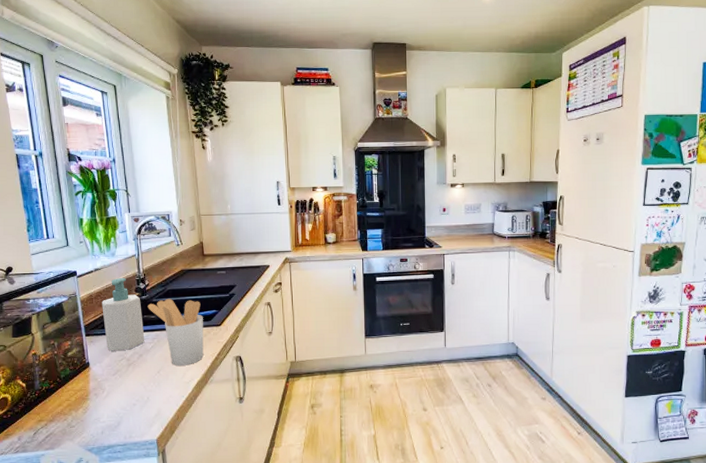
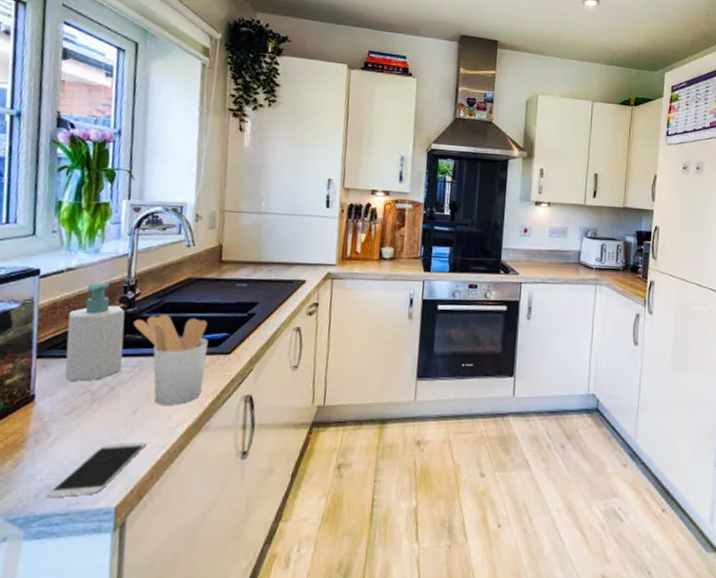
smartphone: none [109,393,170,434] -> present [46,441,146,498]

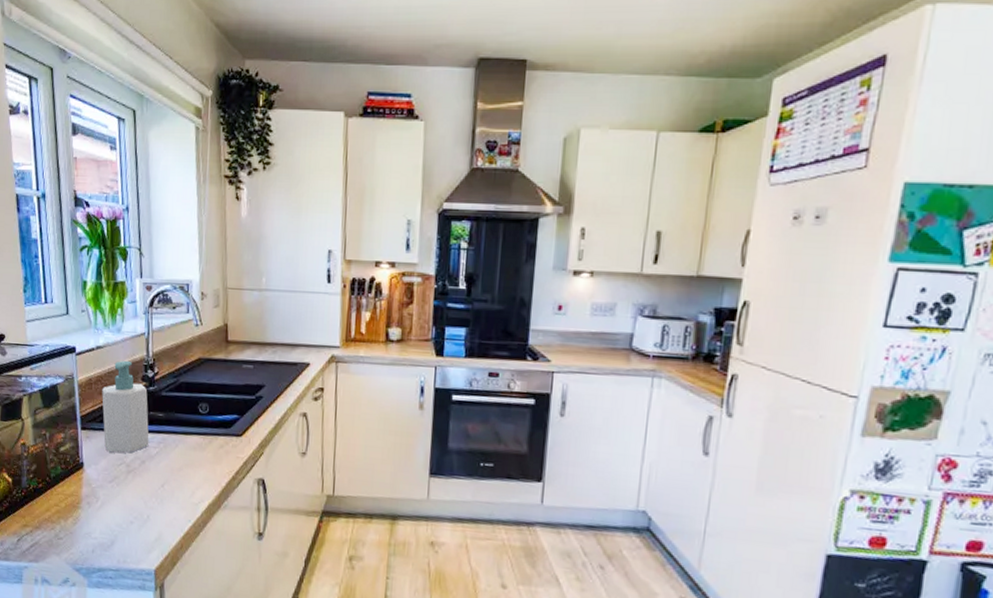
smartphone: present [46,441,146,498] -> none [101,512,175,556]
utensil holder: present [133,313,208,405] -> none [155,393,221,482]

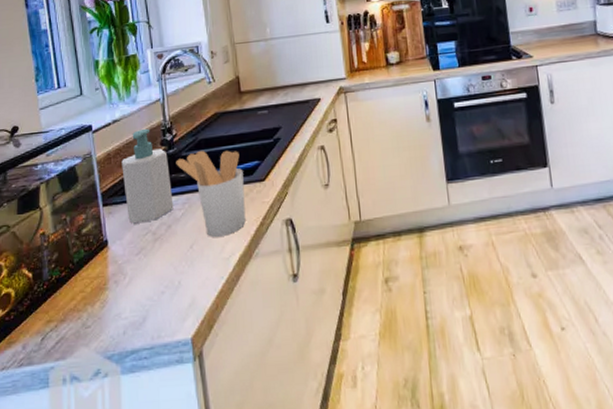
utensil holder: none [155,393,221,482] -> present [176,150,246,237]

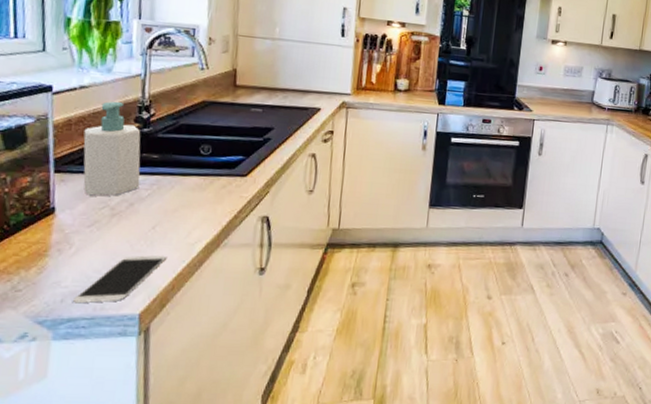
smartphone: none [133,274,207,334] -> present [72,255,166,304]
utensil holder: present [176,150,246,237] -> none [149,135,225,223]

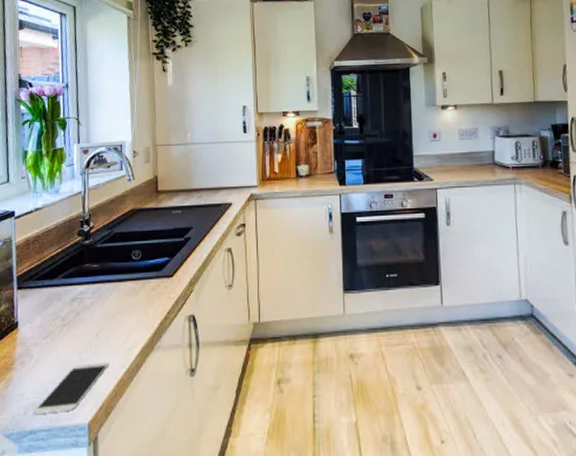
soap bottle: present [83,101,141,197] -> none [39,218,84,308]

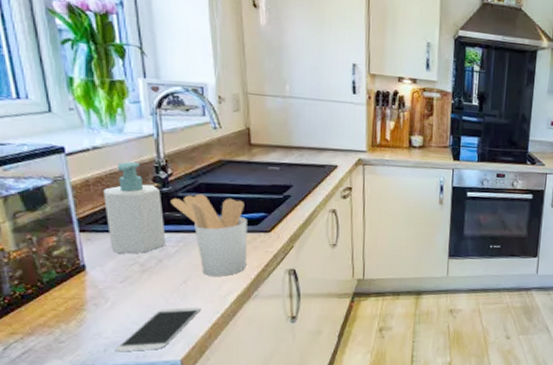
soap bottle: none [39,218,84,308] -> present [103,161,166,254]
utensil holder: none [90,243,153,327] -> present [170,193,247,276]

